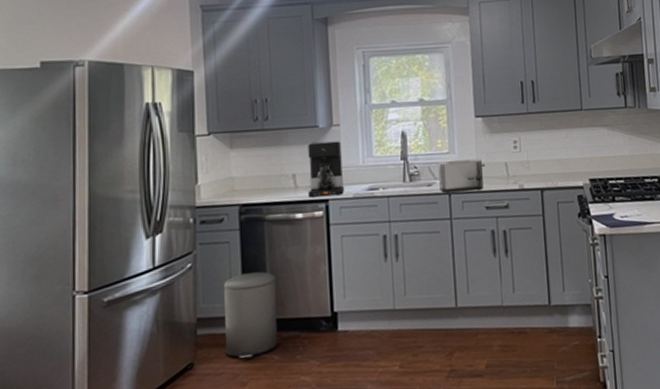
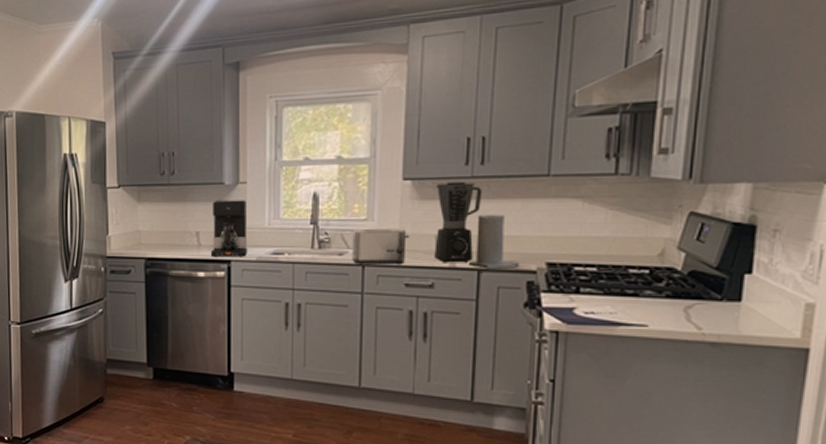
pedal bin: present [224,271,278,360] -> none [130,323,177,402]
blender: none [501,117,537,186] -> present [434,181,483,263]
paper towel: none [534,142,571,188] -> present [469,214,520,270]

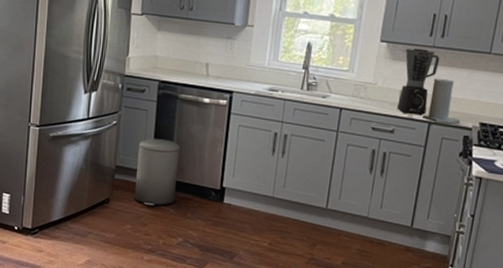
pedal bin: none [130,323,177,402] -> present [134,138,181,207]
coffee maker: present [210,200,248,258] -> none [216,38,252,90]
toaster: present [352,229,410,266] -> none [332,78,380,112]

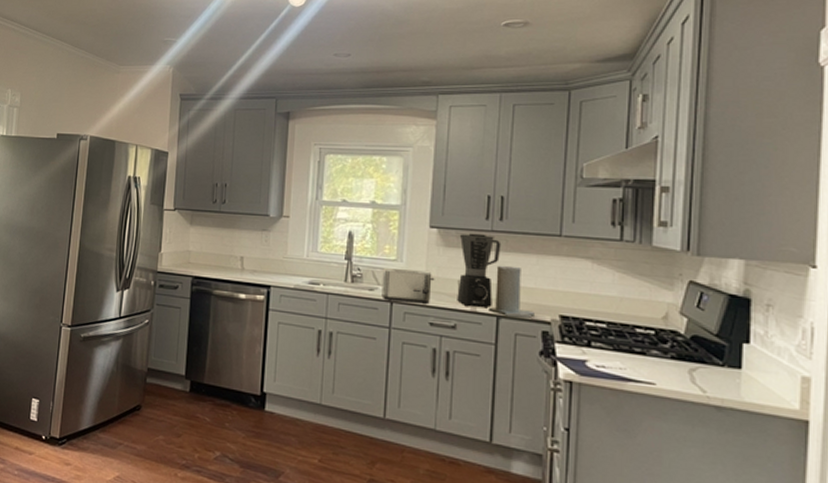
pedal bin: present [134,138,181,207] -> none [167,337,216,415]
toaster: none [332,78,380,112] -> present [381,268,435,305]

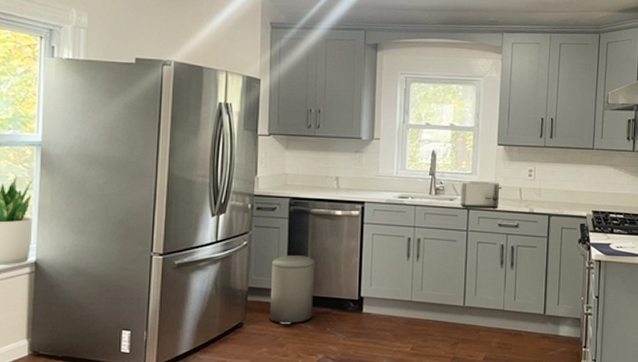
pedal bin: none [167,337,216,415] -> present [269,254,315,325]
blender: present [457,233,501,309] -> none [519,149,552,209]
paper towel: present [489,265,536,319] -> none [543,174,576,216]

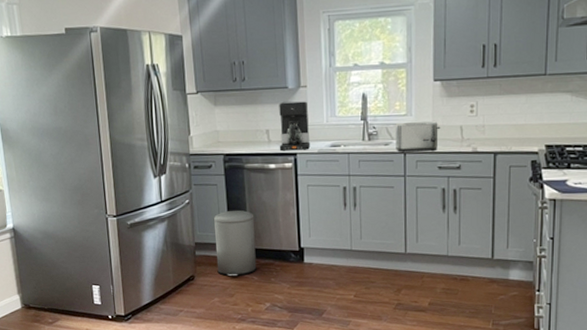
coffee maker: none [347,152,379,199] -> present [279,101,311,151]

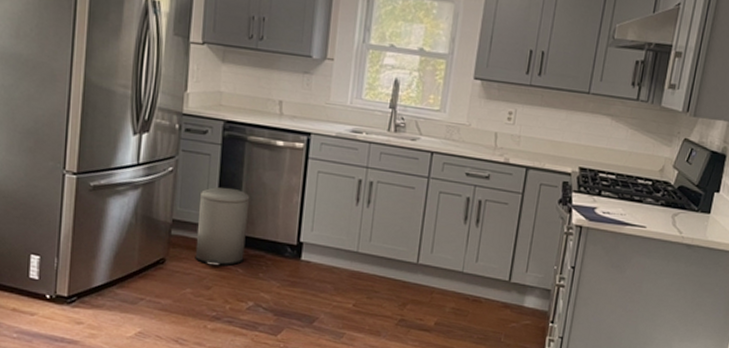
coffee maker: present [279,101,311,151] -> none [291,72,332,132]
toaster: present [395,121,441,154] -> none [423,118,475,156]

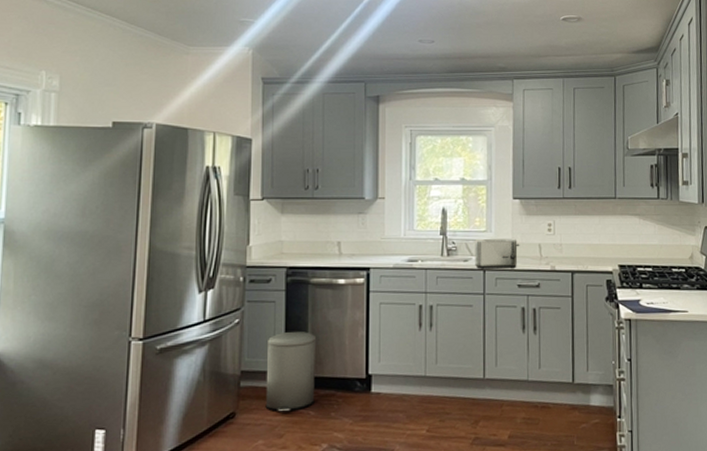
toaster: none [423,118,475,156] -> present [475,239,520,270]

